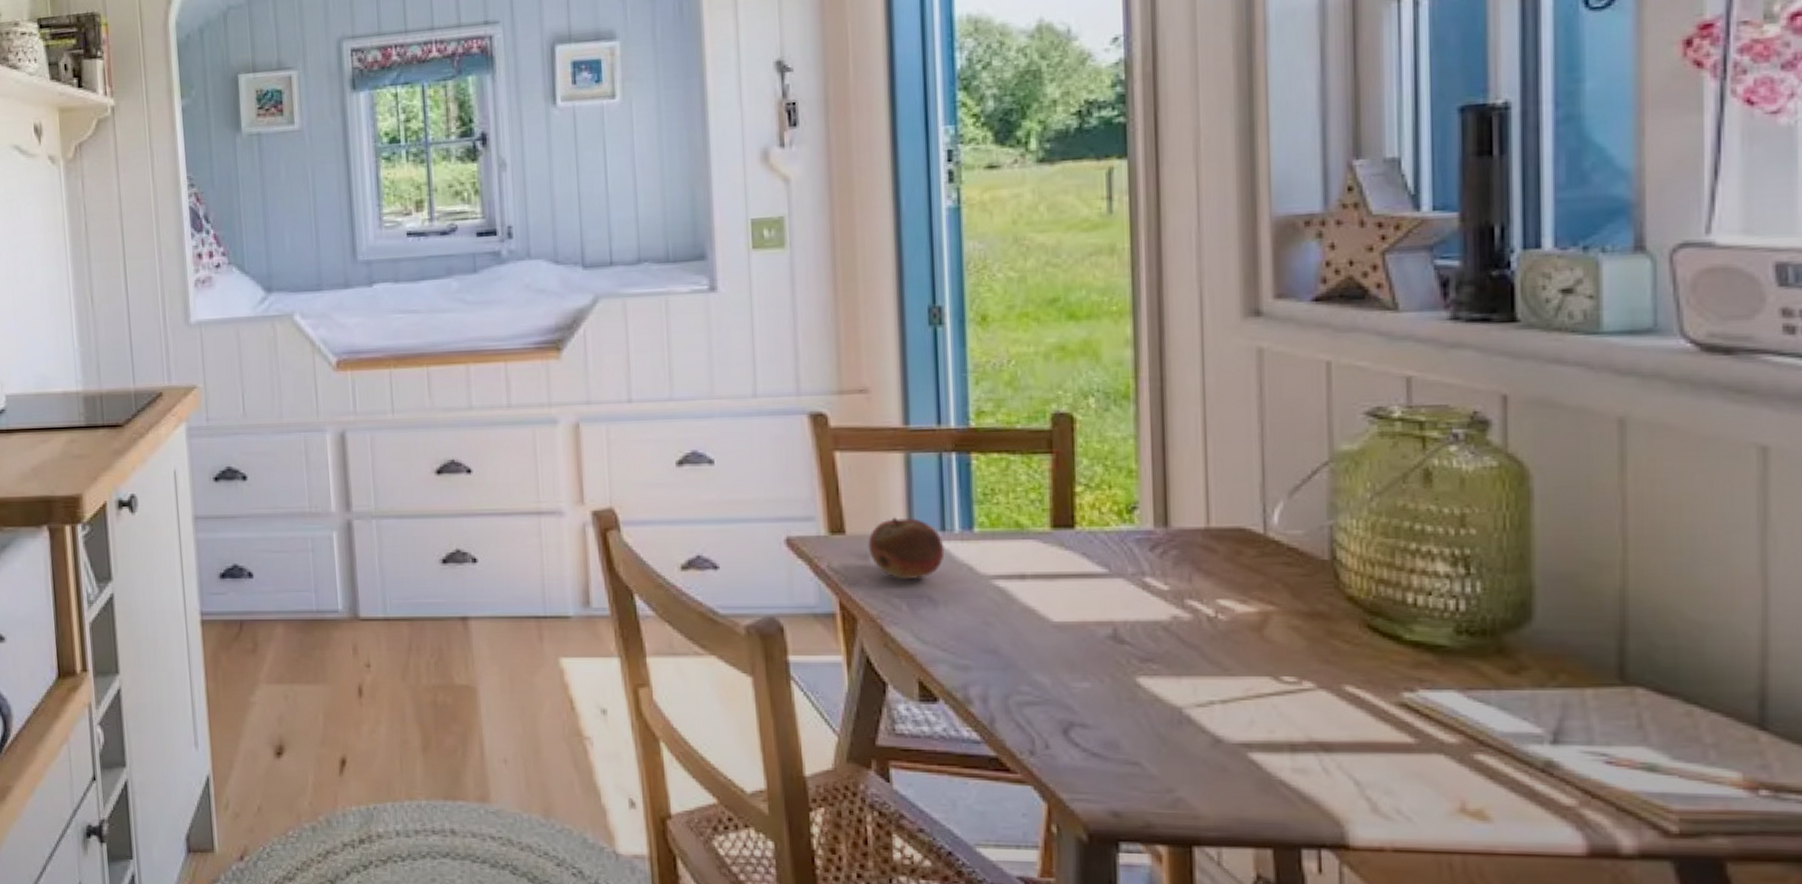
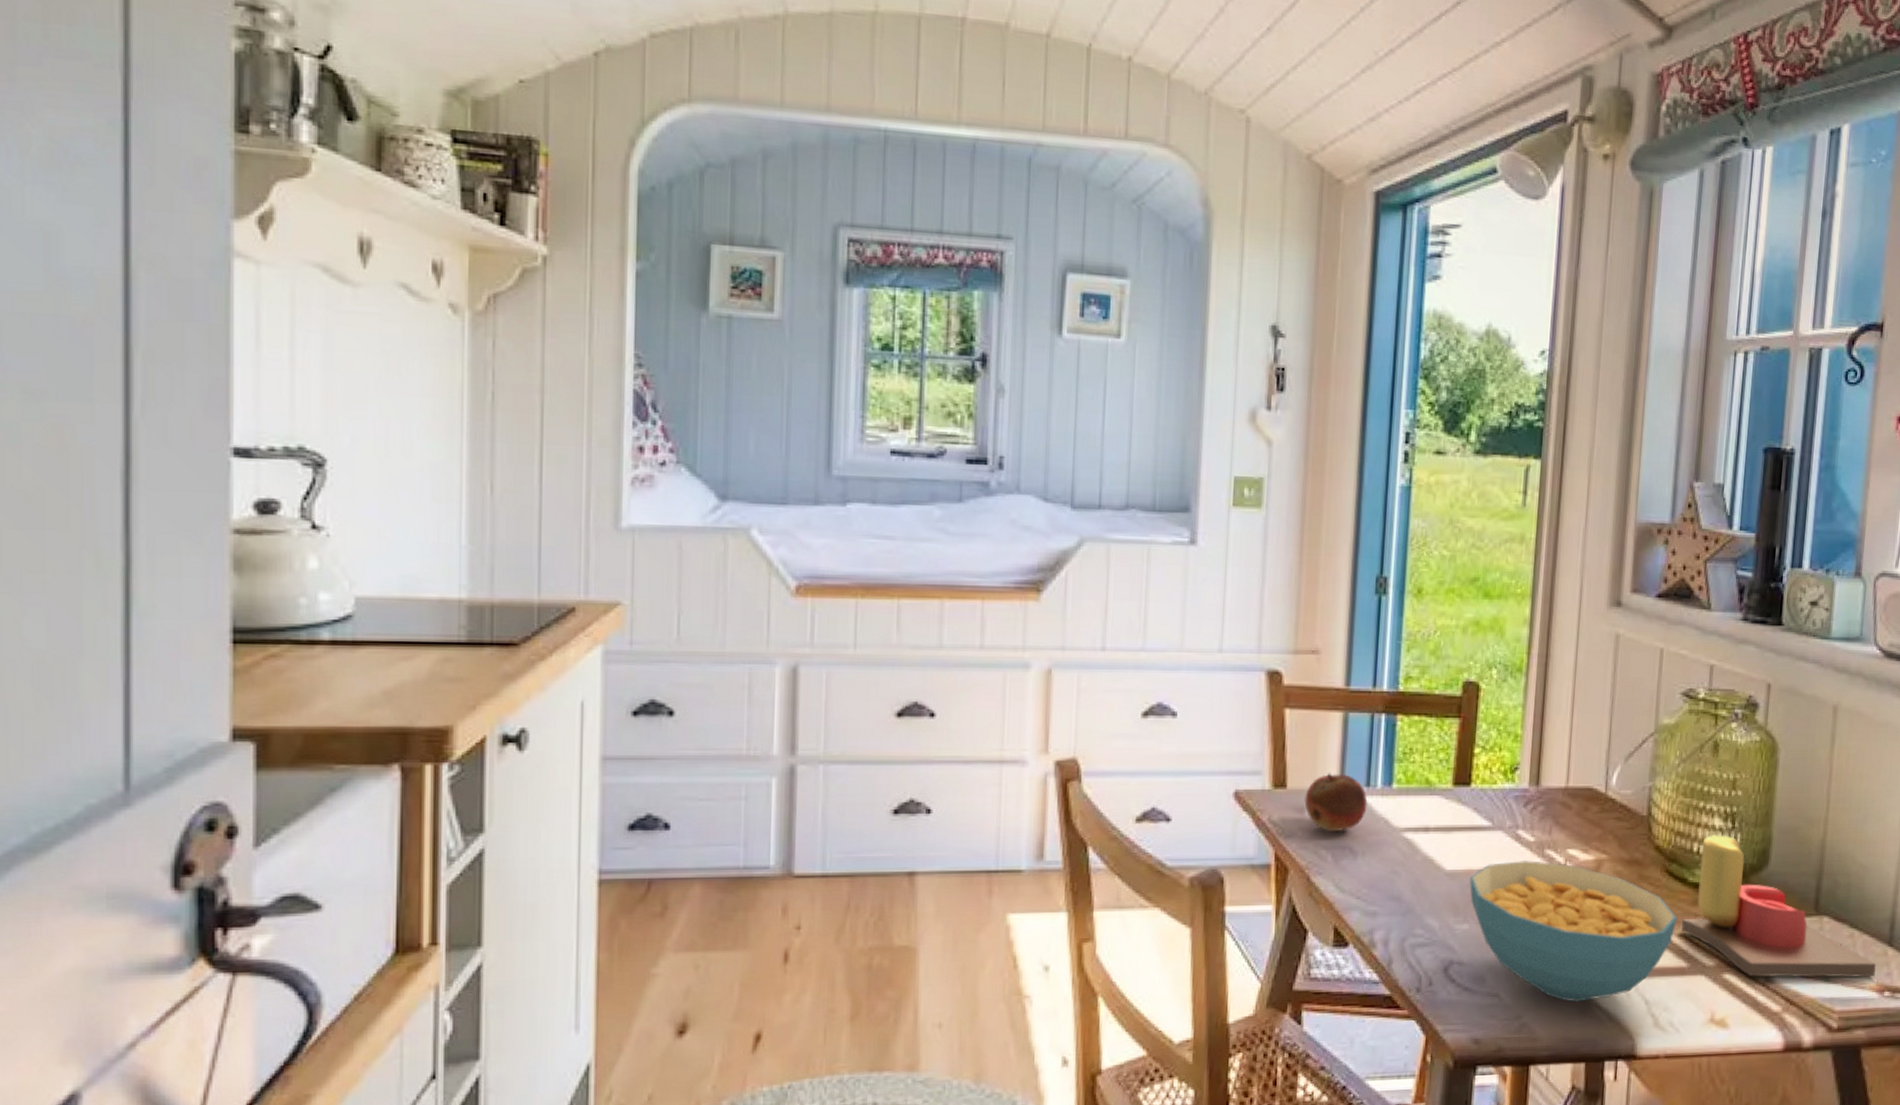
cereal bowl: none [1086,611,1391,778] -> present [1470,859,1677,1002]
candle: none [1400,583,1739,769] -> present [1681,835,1876,978]

